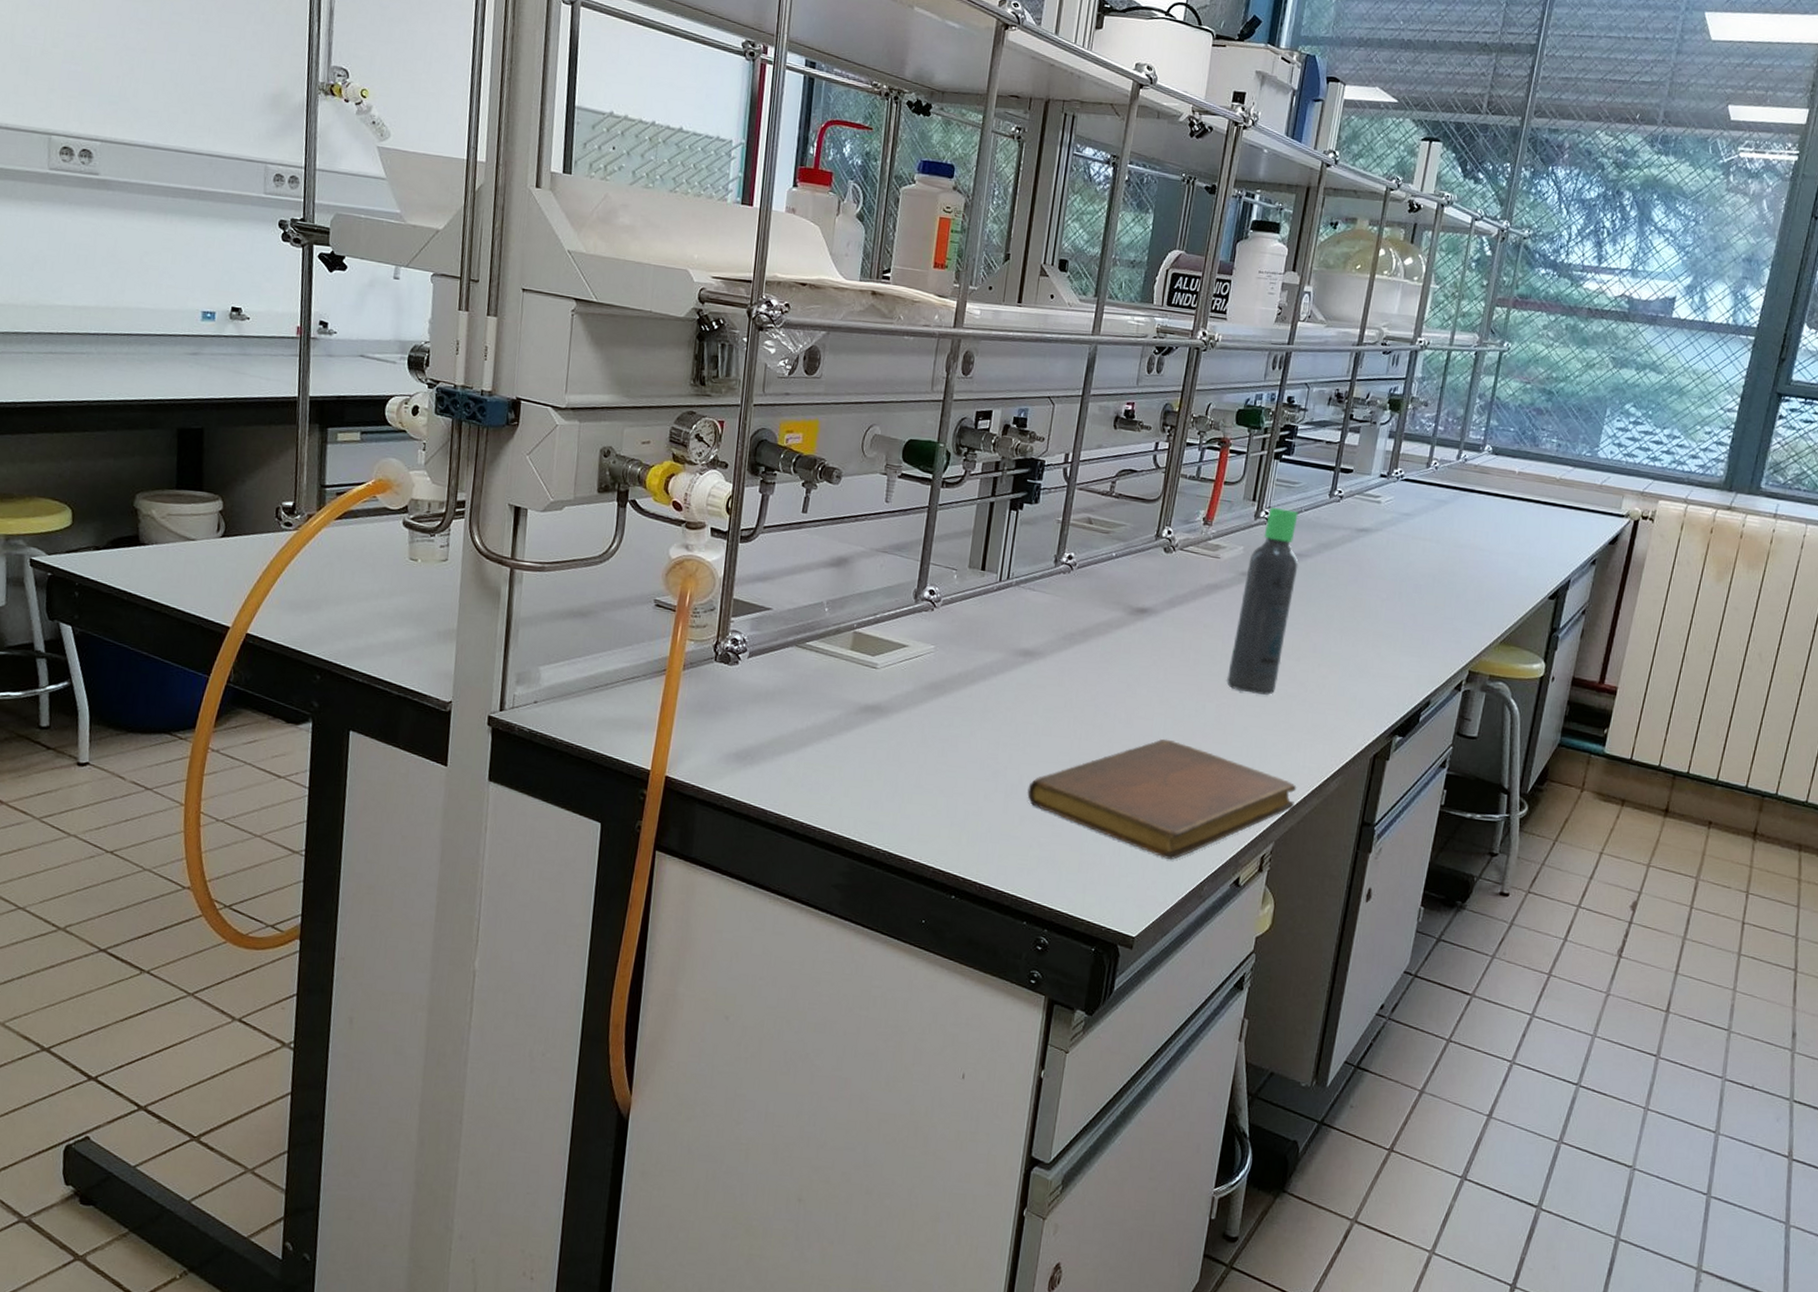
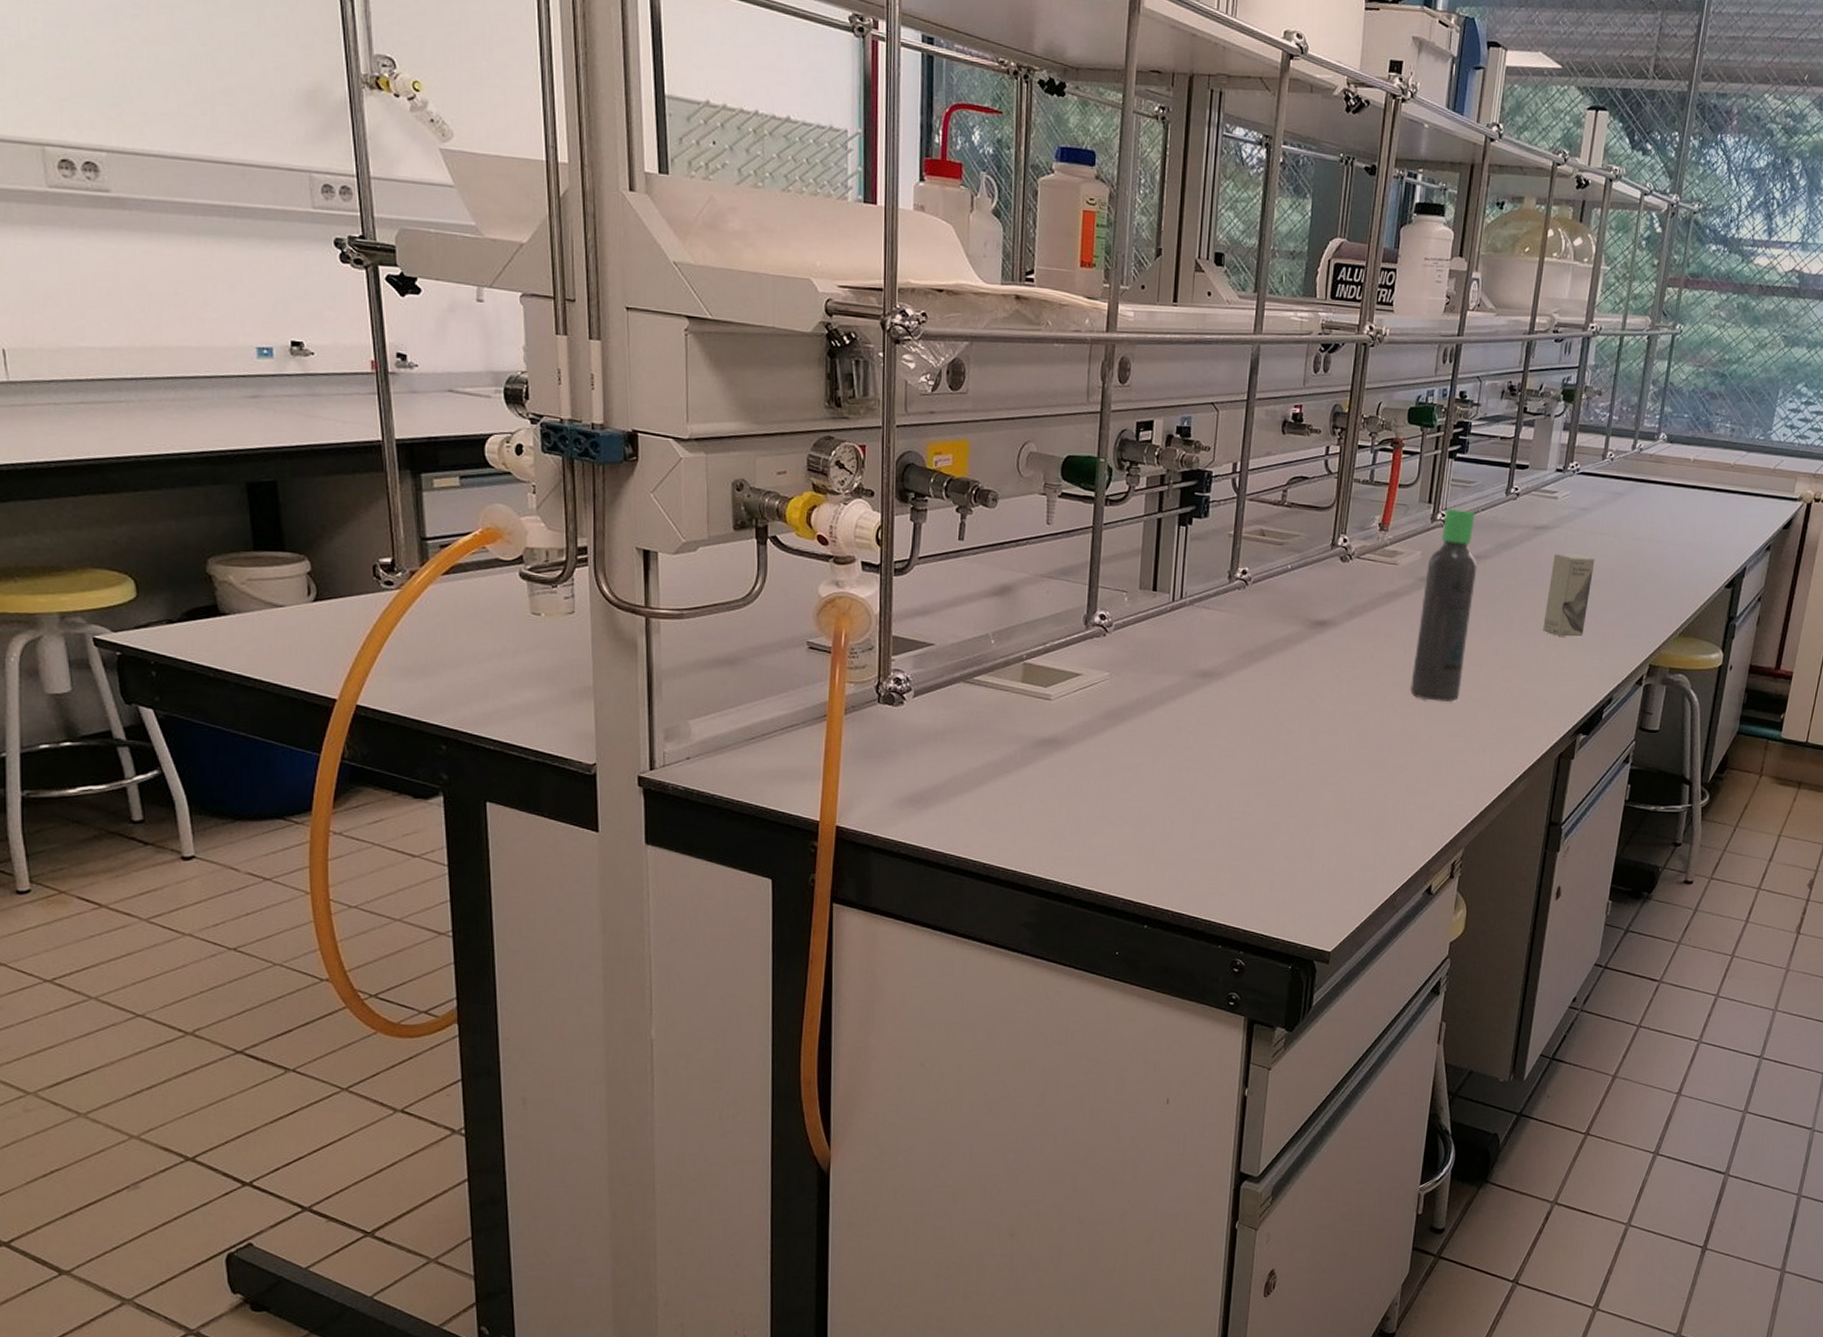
notebook: present [1027,738,1297,860] -> none [1215,752,1484,874]
box: none [1362,556,1417,639] -> present [1543,553,1595,637]

